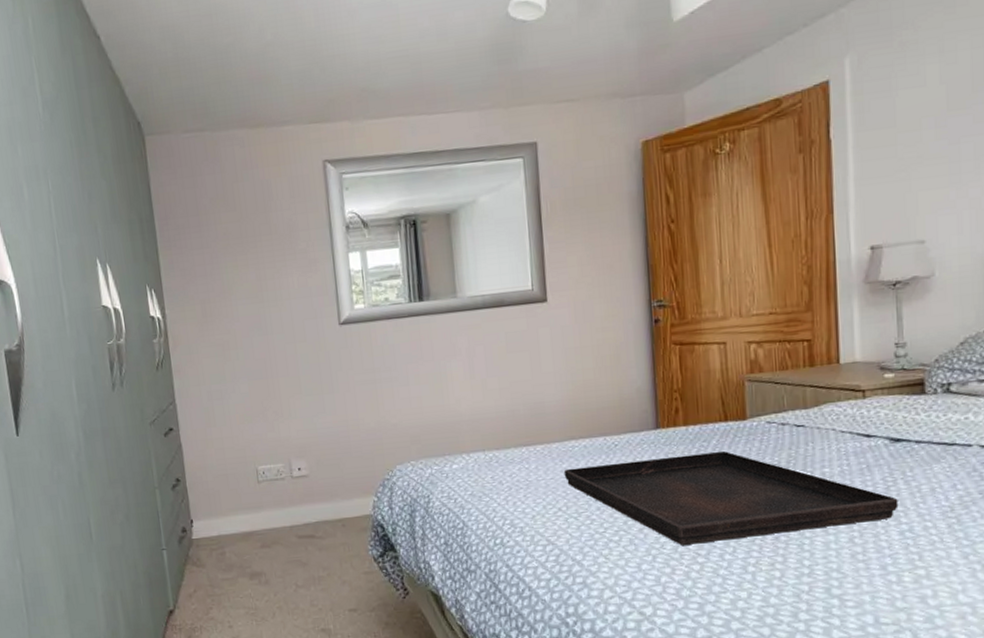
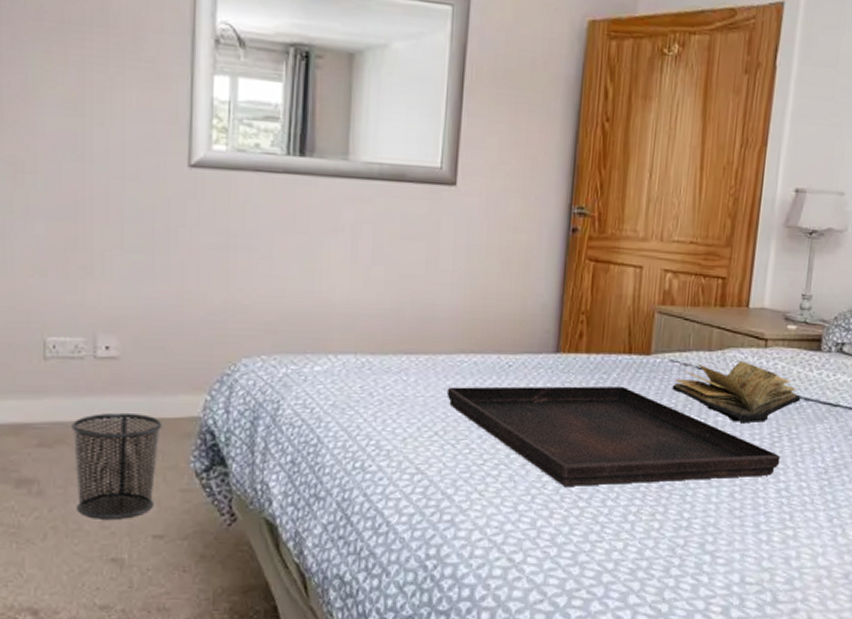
waste bin: none [282,516,346,600] -> present [71,412,163,519]
book: none [772,413,911,472] -> present [672,360,801,424]

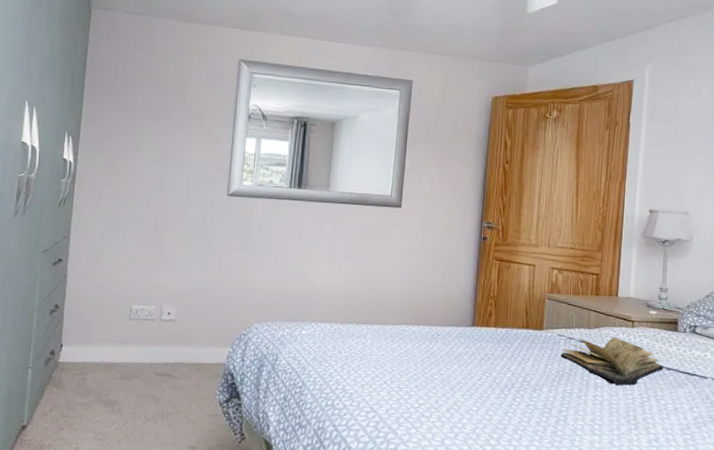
waste bin: present [71,412,163,519] -> none [142,357,201,433]
serving tray: present [446,386,781,486] -> none [393,348,650,429]

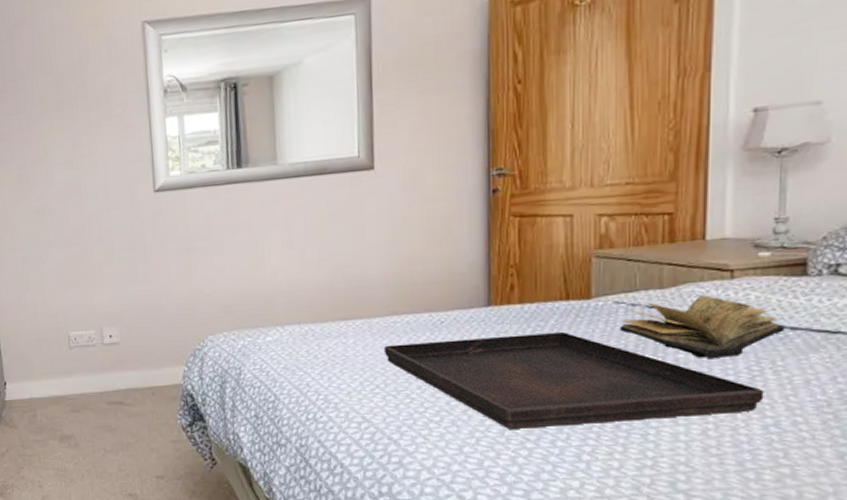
serving tray: none [393,348,650,429] -> present [383,331,764,429]

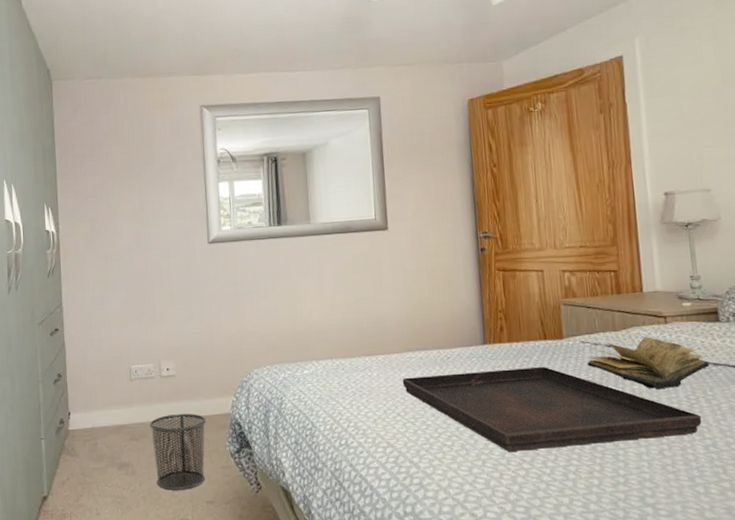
waste bin: none [92,383,155,464] -> present [149,413,207,491]

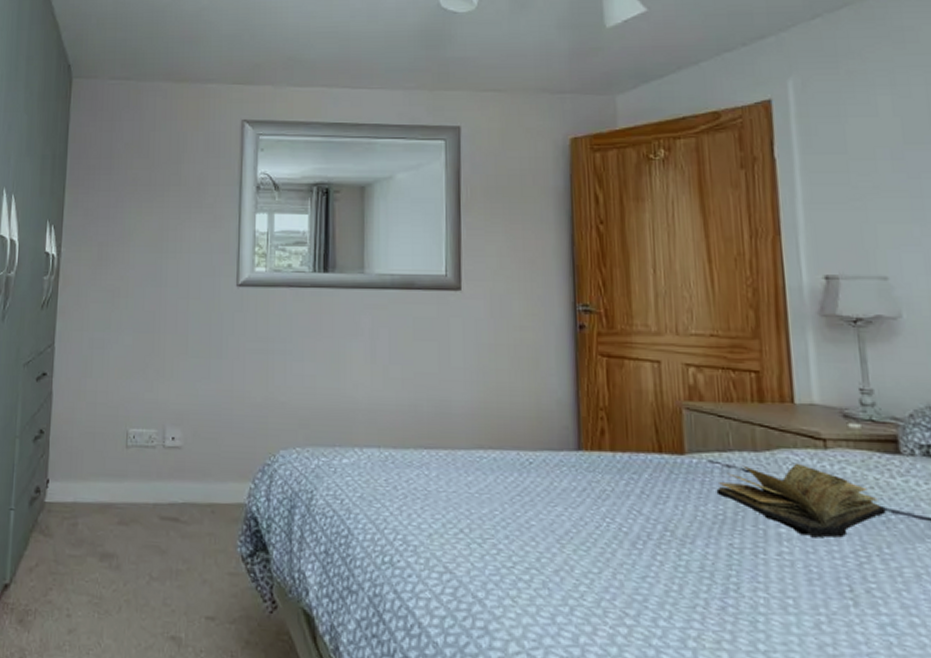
waste bin: present [149,413,207,491] -> none [144,496,215,598]
serving tray: present [402,366,702,452] -> none [468,483,876,606]

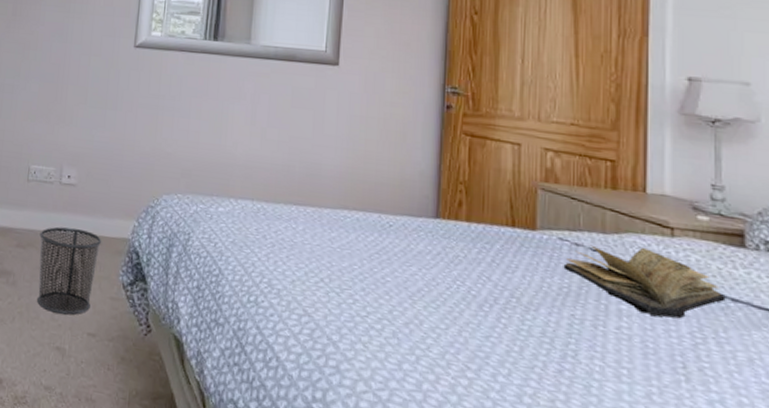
waste bin: none [144,496,215,598] -> present [37,226,102,315]

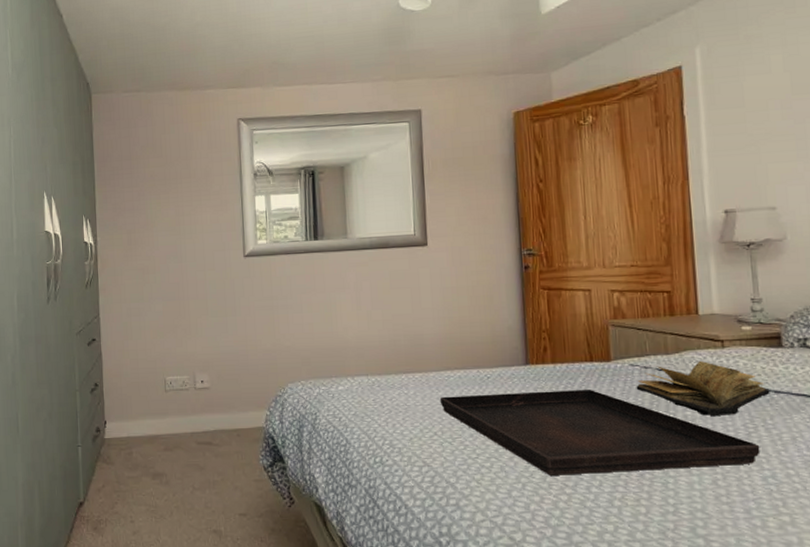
waste bin: present [37,226,102,315] -> none [183,425,240,501]
serving tray: none [331,238,708,382] -> present [439,389,760,475]

